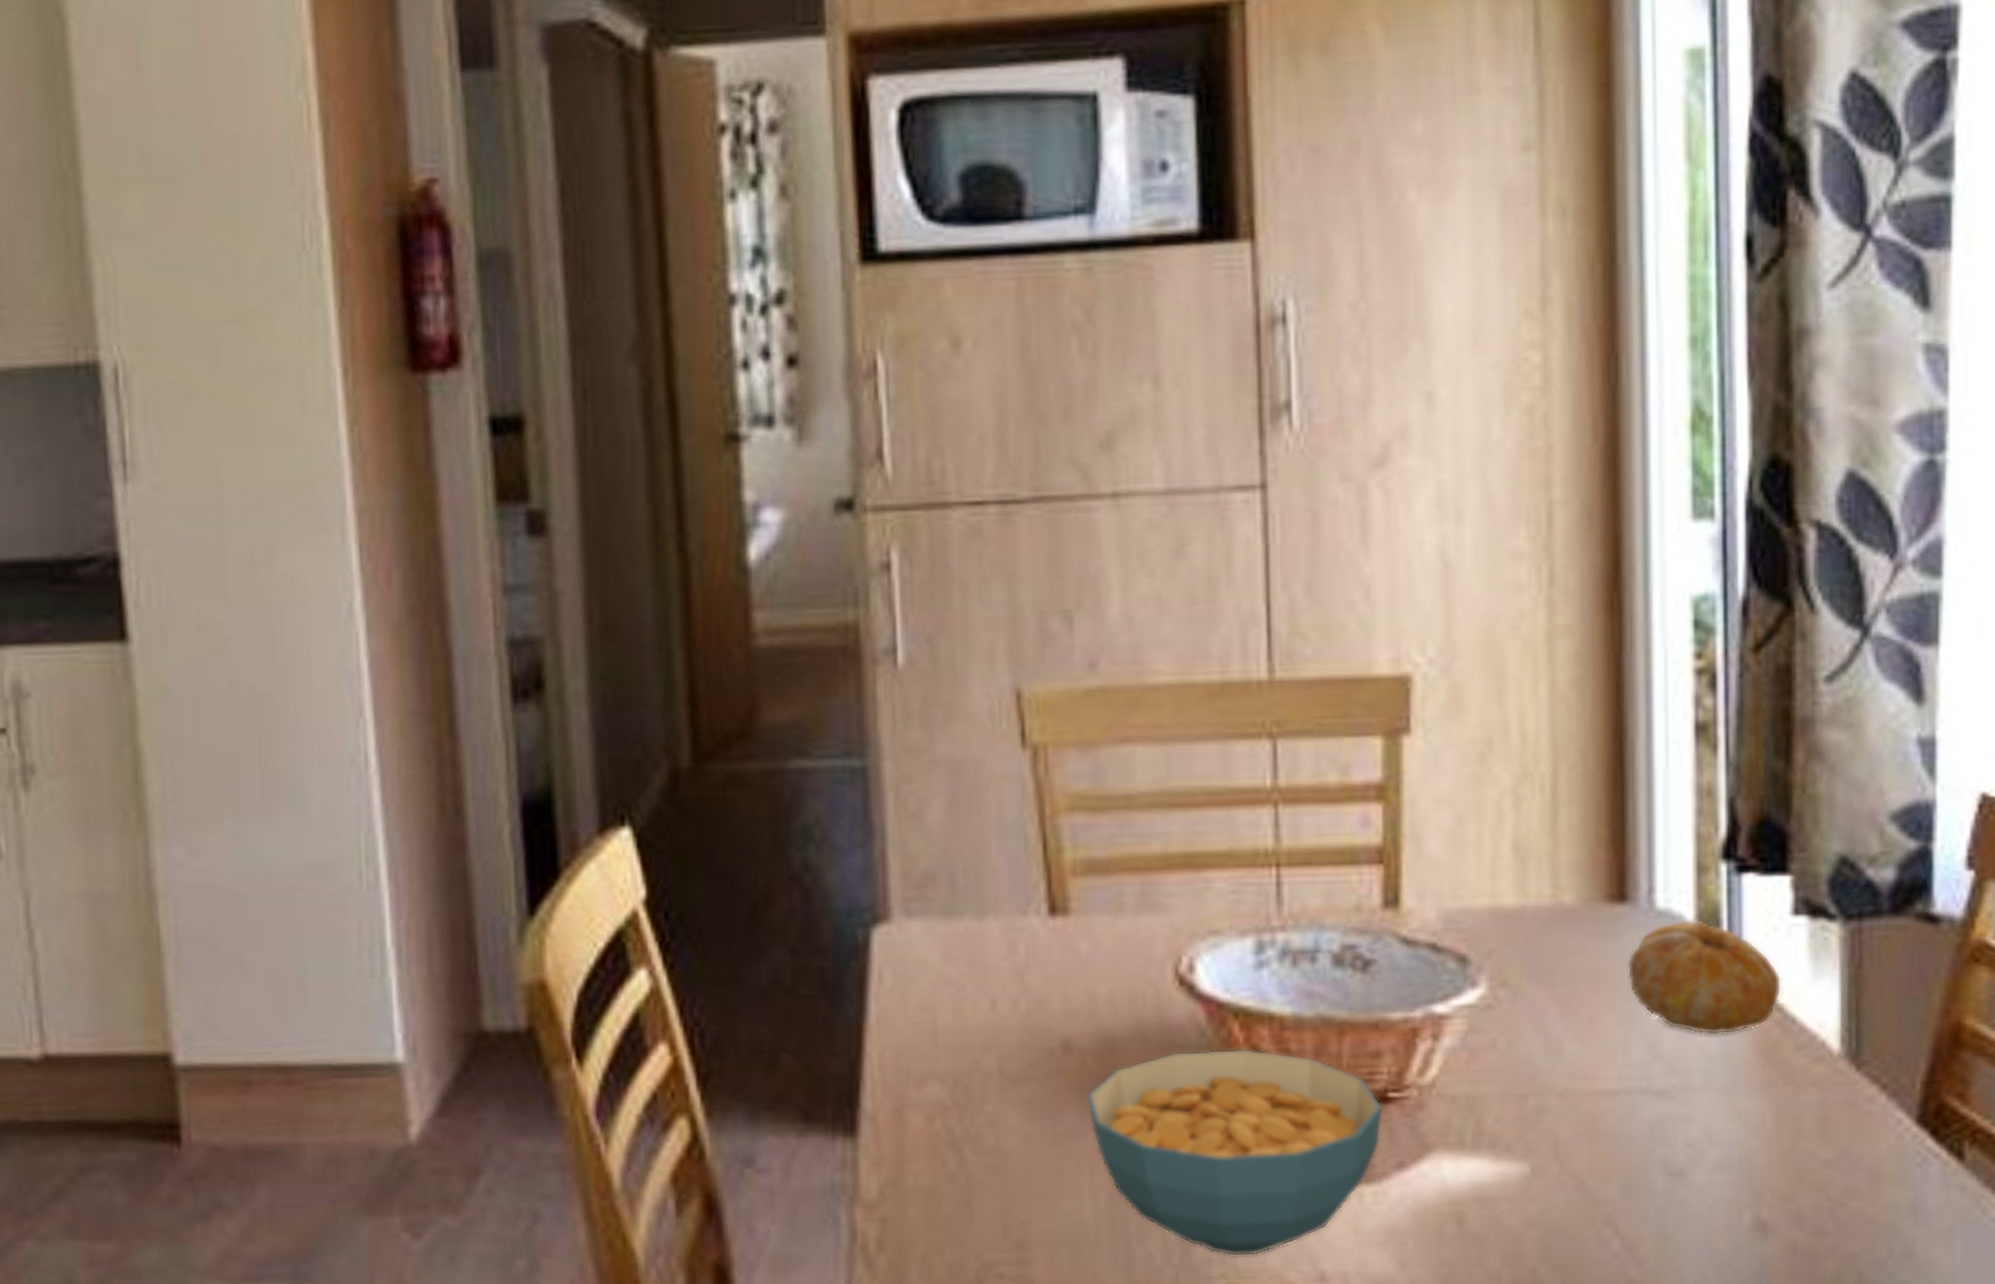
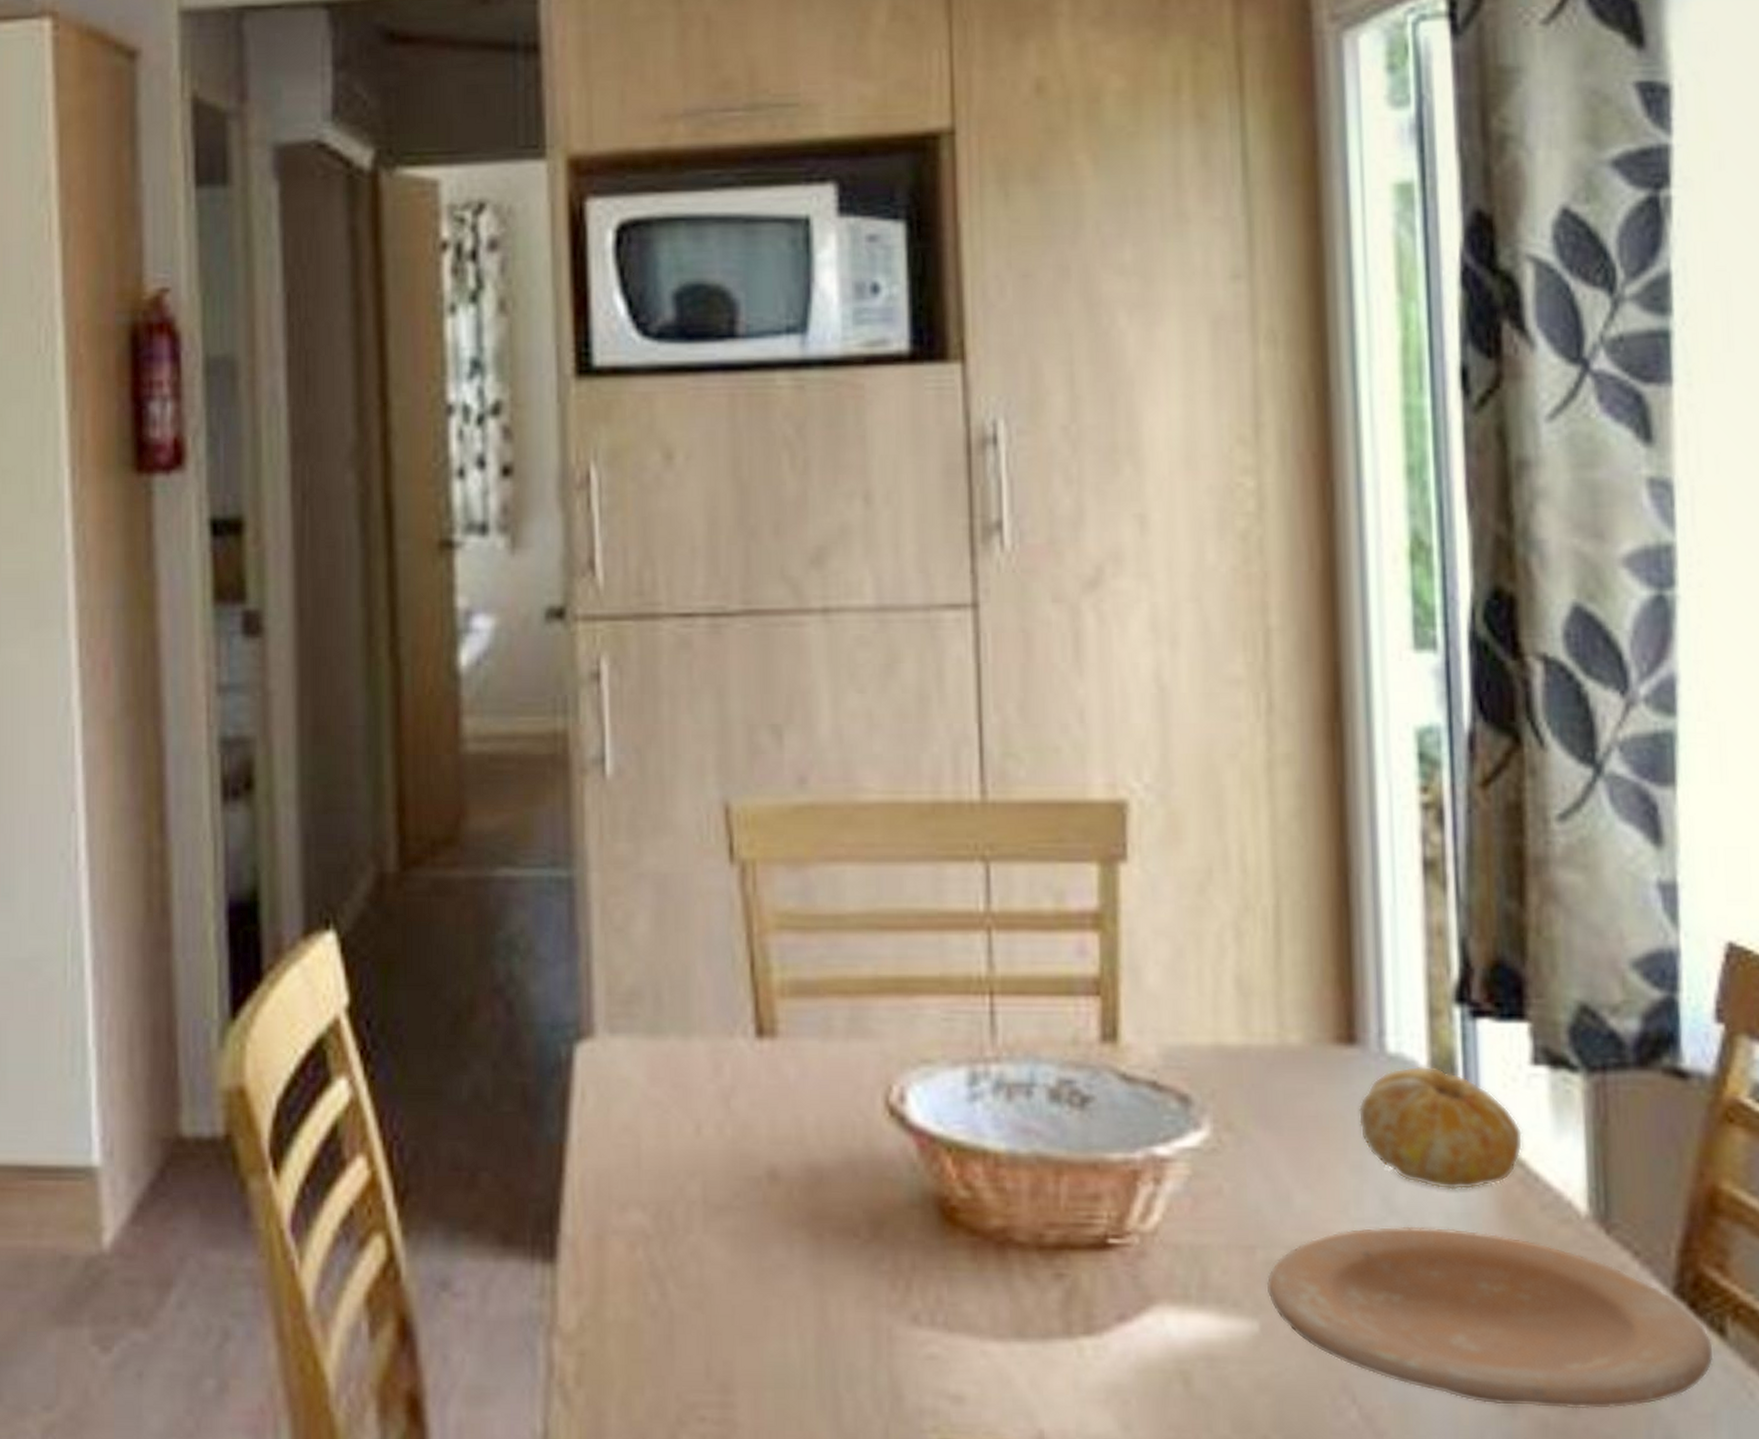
cereal bowl: present [1086,1048,1383,1257] -> none [793,1185,1104,1410]
plate: none [1537,1069,1951,1232] -> present [1266,1226,1714,1410]

